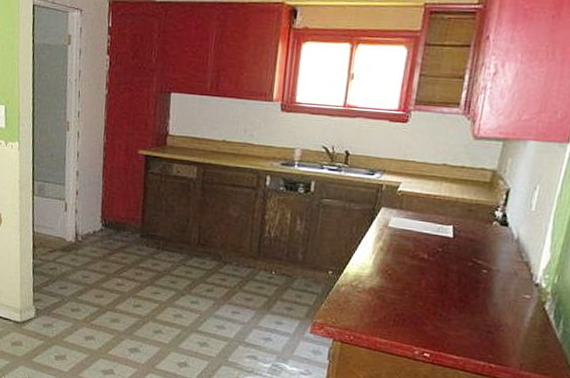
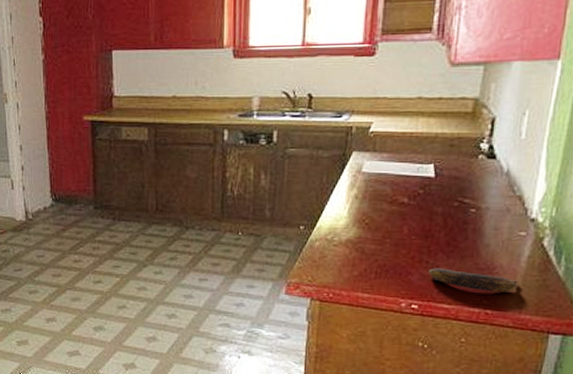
banana: none [441,321,521,349] -> present [428,268,518,292]

